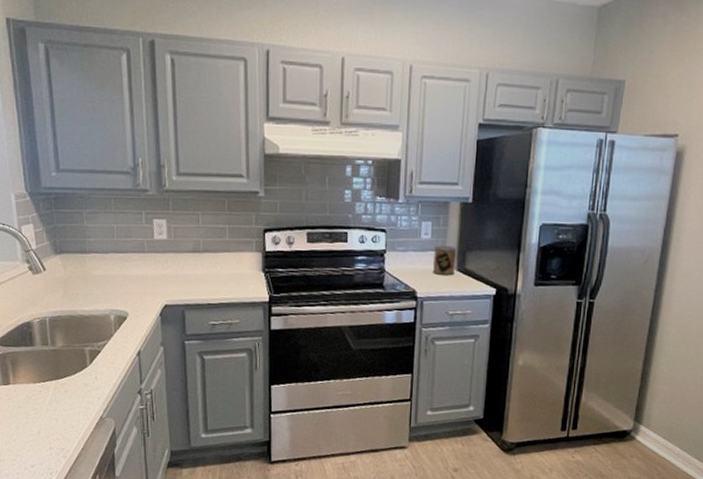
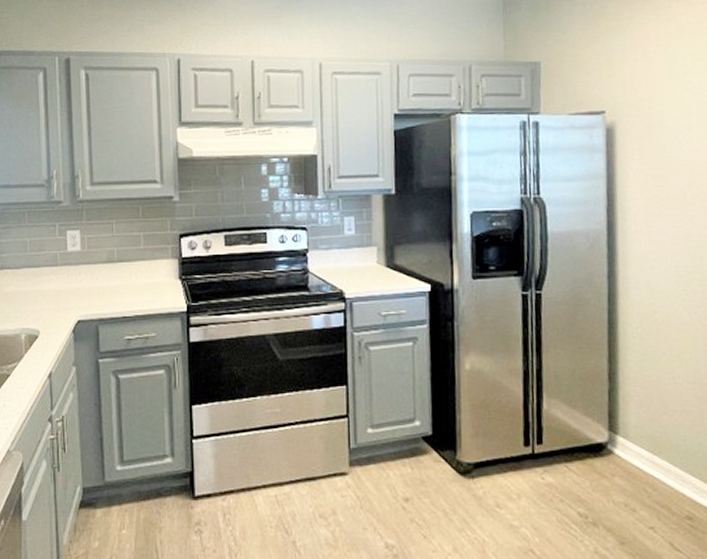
tin can: present [433,245,457,276] -> none [360,241,384,273]

